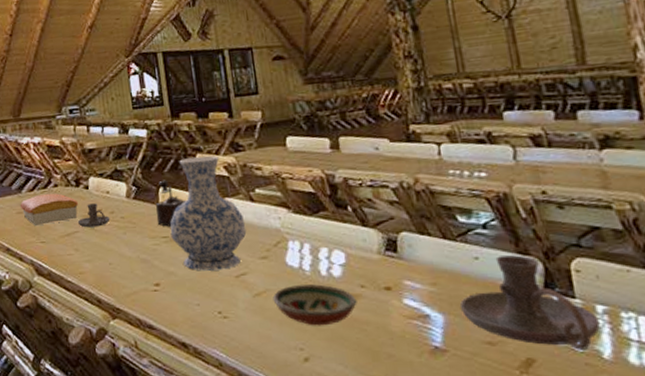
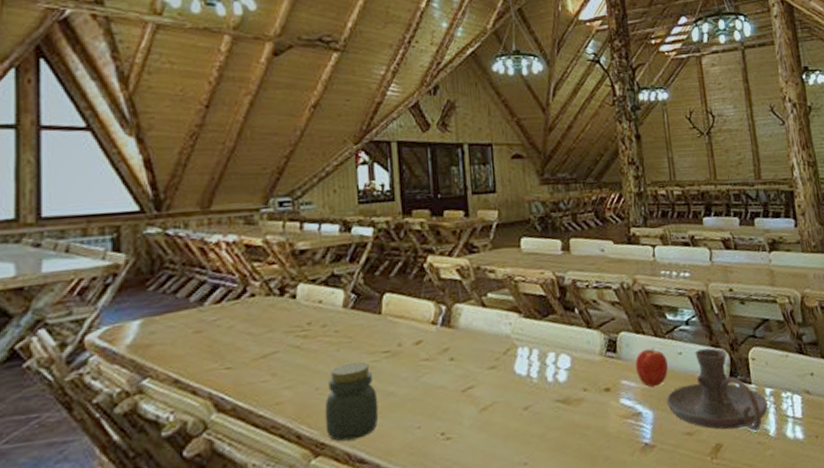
bread loaf: present [20,193,79,227] -> none [201,305,282,349]
candle holder: present [77,203,110,228] -> none [278,315,321,347]
jar: none [117,244,163,309] -> present [324,362,379,442]
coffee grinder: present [155,180,187,227] -> none [377,285,414,340]
vase: present [170,155,247,271] -> none [392,257,476,388]
decorative bowl: present [273,284,357,326] -> none [499,391,580,437]
apple: none [420,250,461,291] -> present [635,348,668,388]

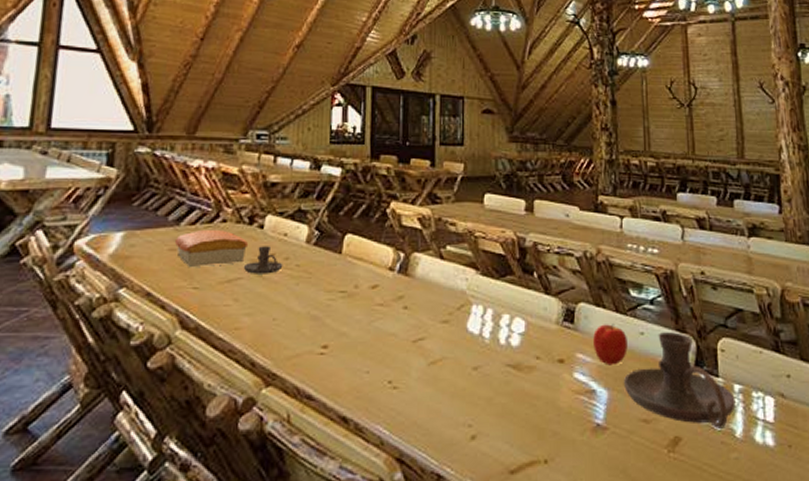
bread loaf: none [201,305,282,349] -> present [175,229,249,268]
candle holder: none [278,315,321,347] -> present [243,246,283,274]
jar: present [324,362,379,442] -> none [278,298,331,375]

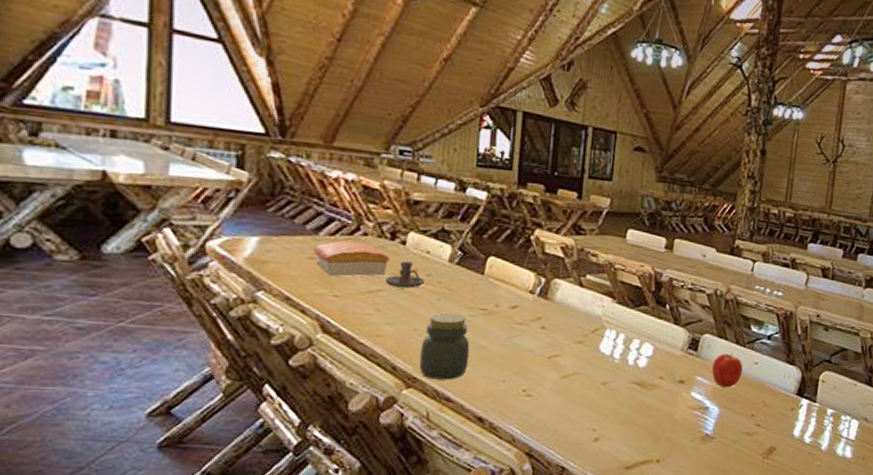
jar: none [278,298,331,375] -> present [419,312,470,380]
candle holder: present [624,332,736,429] -> none [734,363,827,443]

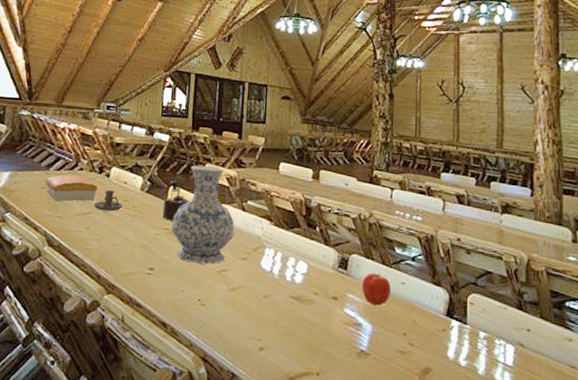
jar: present [419,312,470,380] -> none [117,231,156,289]
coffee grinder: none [477,249,515,299] -> present [162,180,191,221]
vase: none [490,231,569,349] -> present [171,165,235,264]

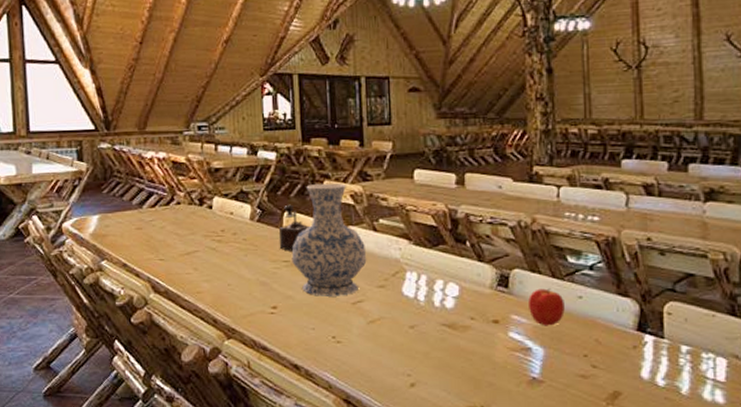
bread loaf: present [46,174,99,202] -> none [141,210,201,243]
candle holder: present [93,190,123,212] -> none [198,224,232,248]

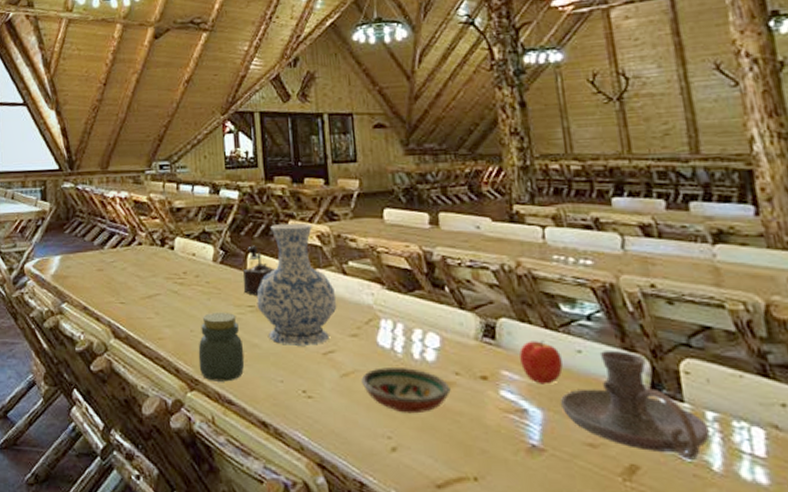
jar: none [235,267,279,330] -> present [198,312,245,382]
decorative bowl: none [386,314,466,354] -> present [361,368,451,414]
candle holder: none [561,296,682,386] -> present [561,351,710,460]

